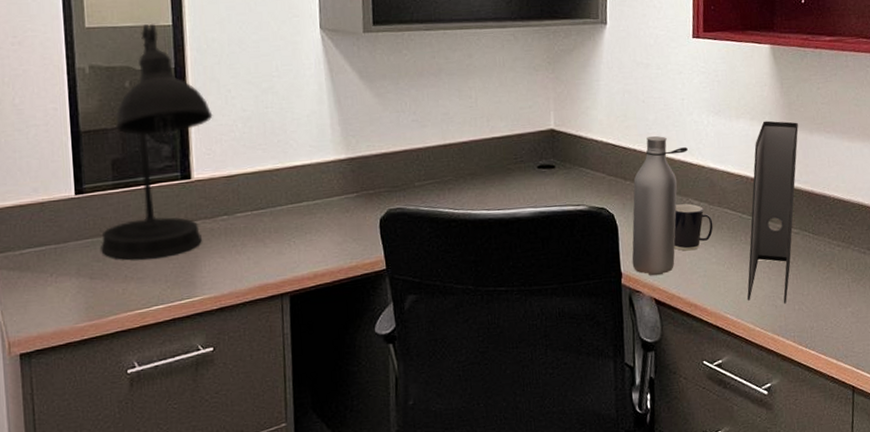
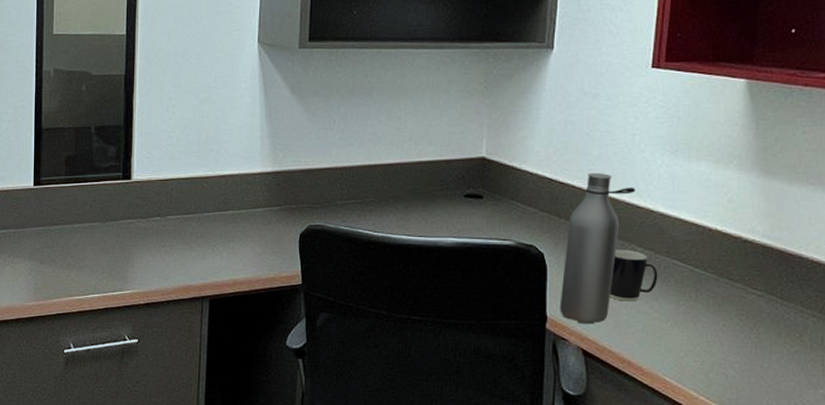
desk lamp: present [101,24,213,260] -> none [51,33,155,251]
binder: present [747,120,799,304] -> none [693,165,774,375]

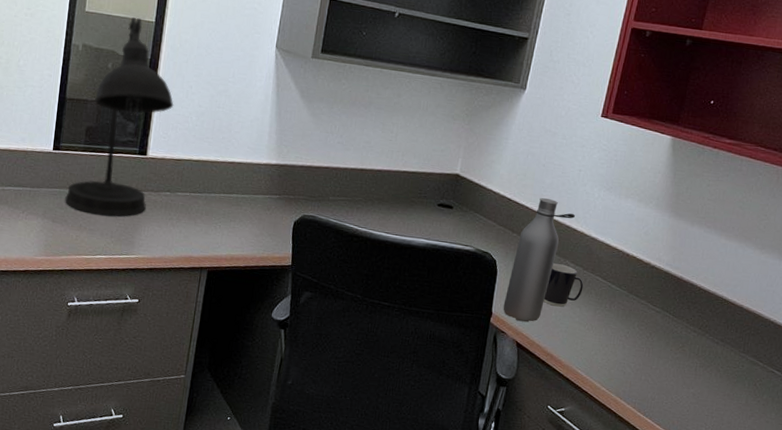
desk lamp: none [51,33,155,251] -> present [65,17,174,217]

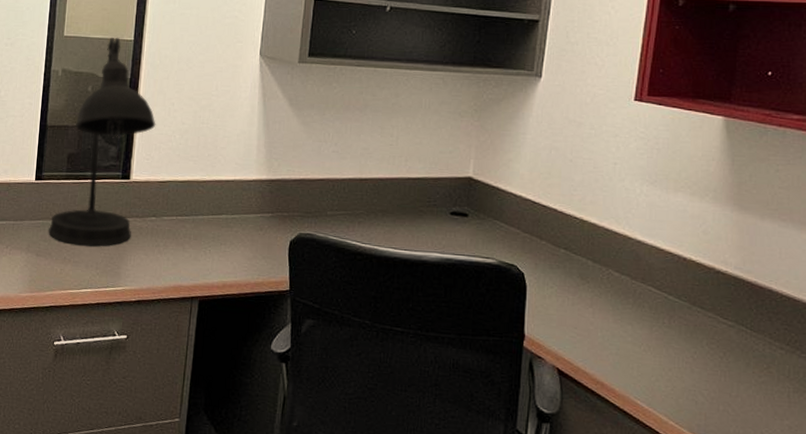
water bottle: present [503,197,575,323] -> none [537,197,614,345]
mug: present [543,262,584,307] -> none [585,272,633,325]

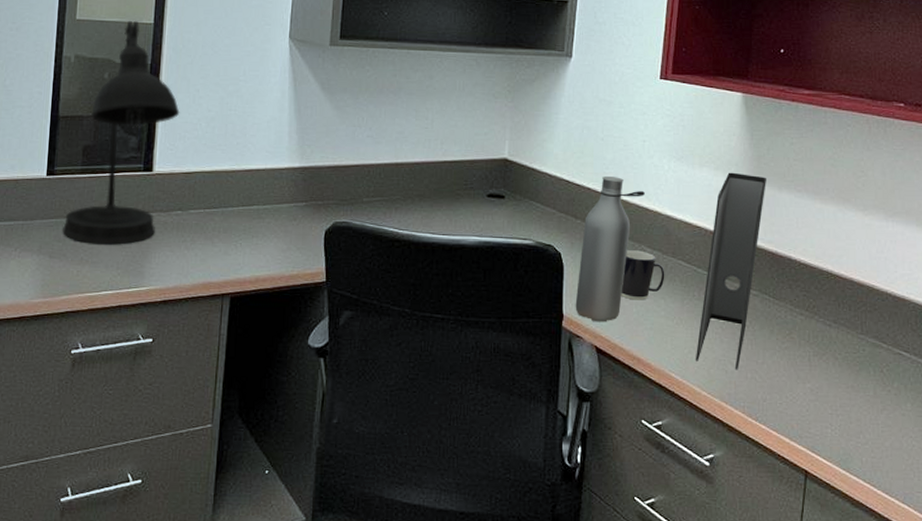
water bottle: none [537,197,614,345] -> present [575,175,645,323]
mug: none [585,272,633,325] -> present [621,249,665,300]
binder: none [664,198,747,402] -> present [696,172,766,370]

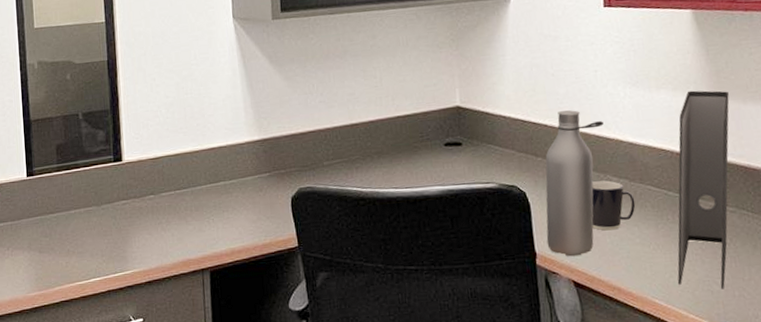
desk lamp: present [63,21,180,245] -> none [48,22,140,236]

